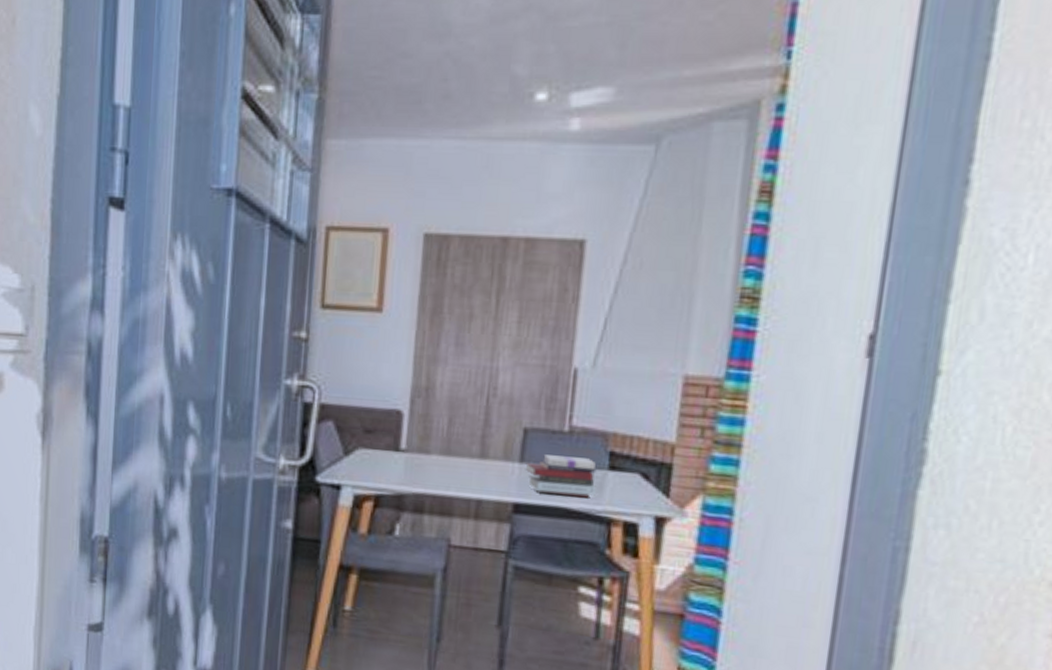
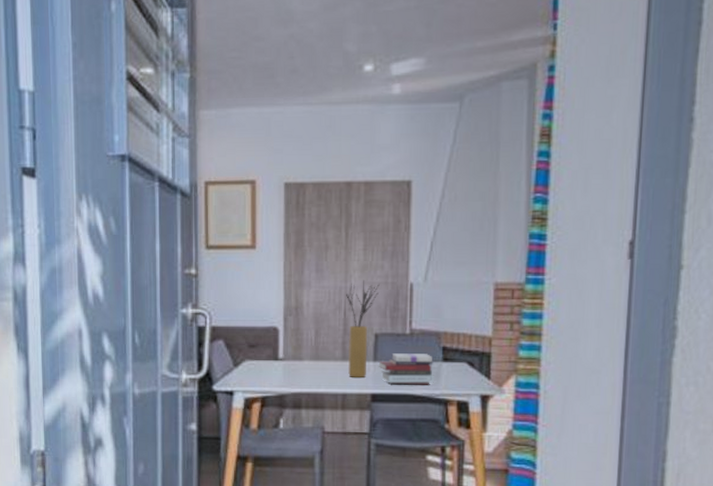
vase: none [486,360,535,482] -> present [346,280,380,377]

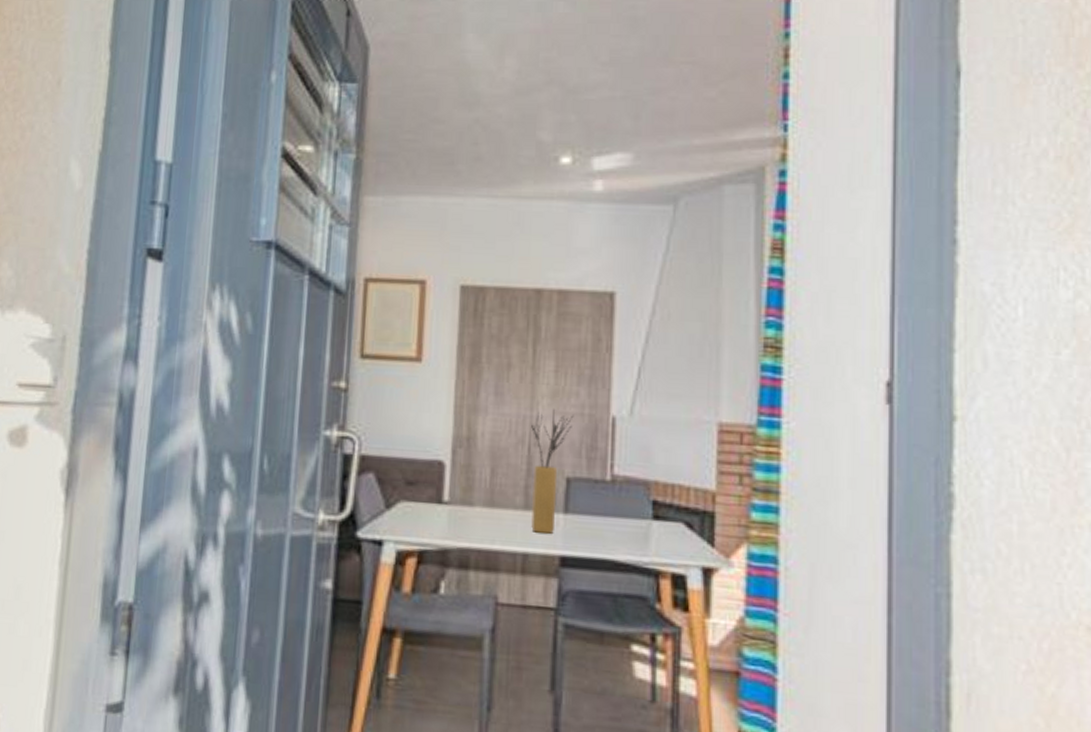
books: present [378,353,434,385] -> none [570,504,642,550]

